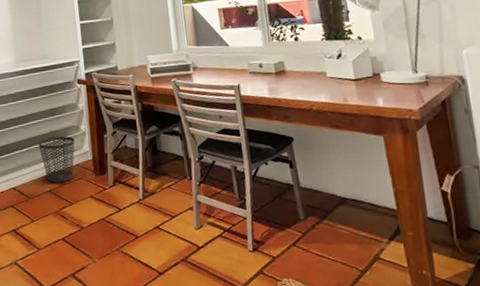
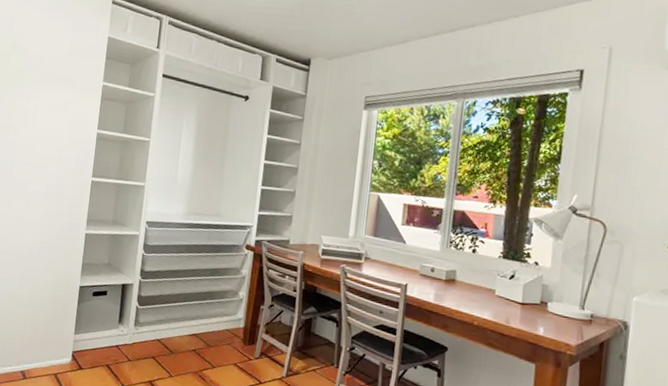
wastebasket: present [38,136,75,183] -> none [192,296,230,345]

